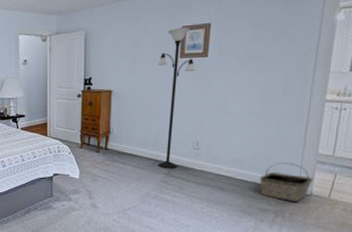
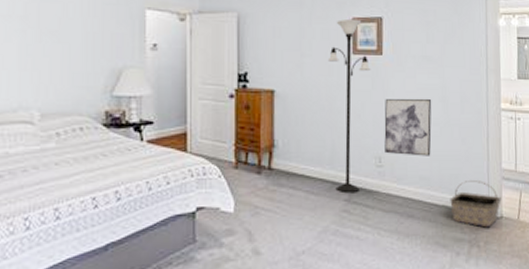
wall art: none [202,92,252,142] -> present [384,98,432,156]

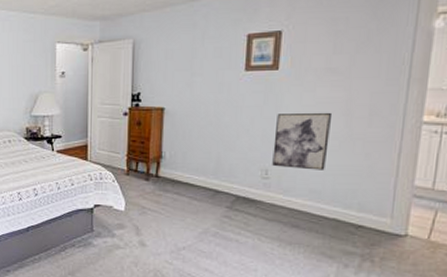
floor lamp: present [327,18,371,192] -> none [218,35,265,200]
basket: present [450,180,502,228] -> none [342,196,409,244]

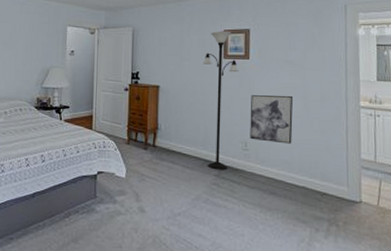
floor lamp: none [218,35,265,200] -> present [202,30,239,169]

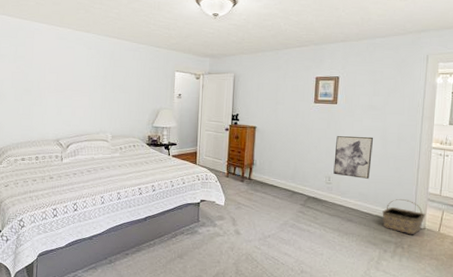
floor lamp: present [202,30,239,169] -> none [295,77,328,200]
basket: none [310,167,361,210] -> present [382,199,426,235]

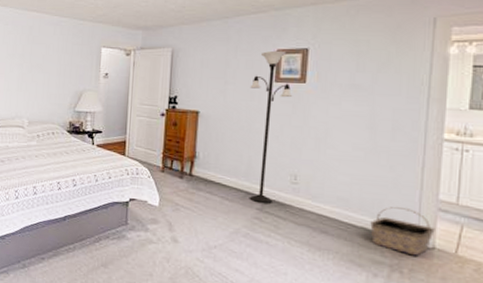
floor lamp: none [295,77,328,200] -> present [249,50,293,203]
wall art: present [333,136,374,179] -> none [301,123,358,179]

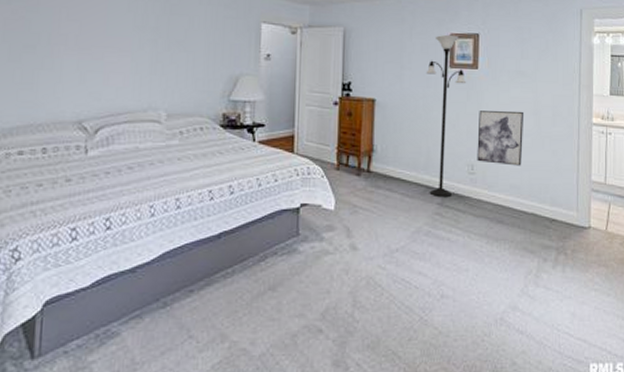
wall art: none [301,123,358,179] -> present [477,110,525,166]
basket: present [370,207,435,256] -> none [539,191,590,237]

